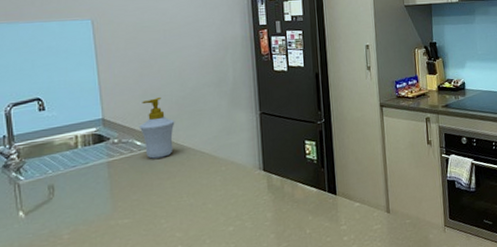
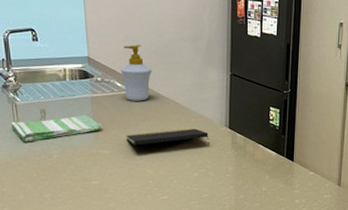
dish towel: none [13,182,121,226] -> present [11,115,102,142]
notepad: none [149,177,244,208] -> present [126,128,210,146]

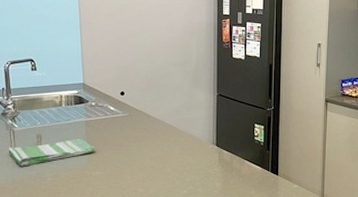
soap bottle: present [119,44,152,101] -> none [113,70,144,123]
notepad: present [126,128,210,146] -> none [118,147,198,166]

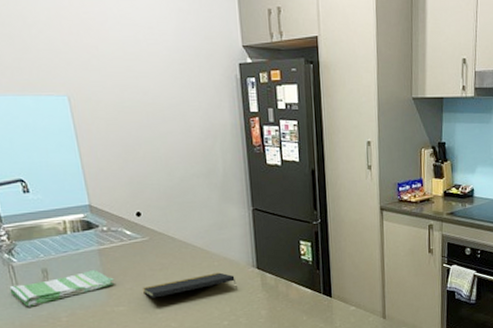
notepad: none [118,147,198,166] -> present [143,272,237,298]

